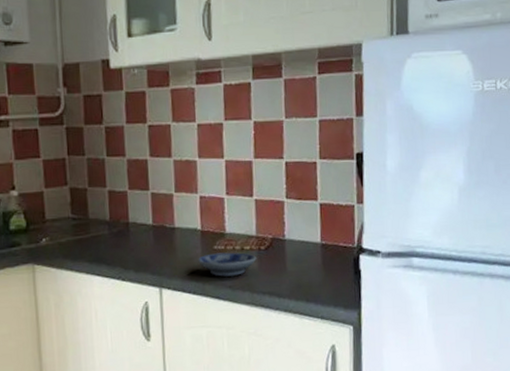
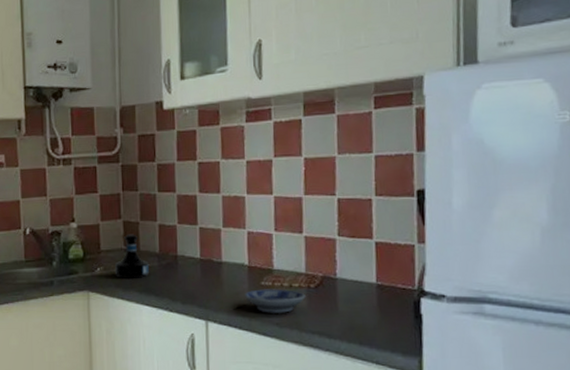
tequila bottle: none [62,201,99,249] -> present [115,234,149,279]

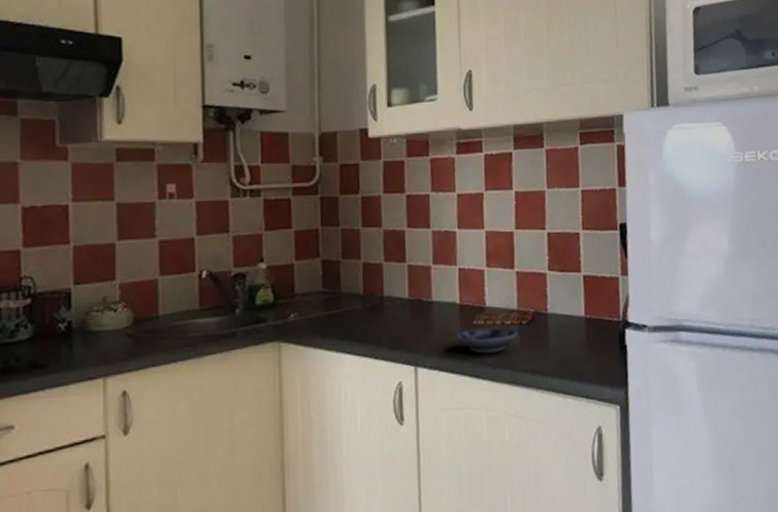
tequila bottle: present [115,234,149,279] -> none [312,274,351,325]

